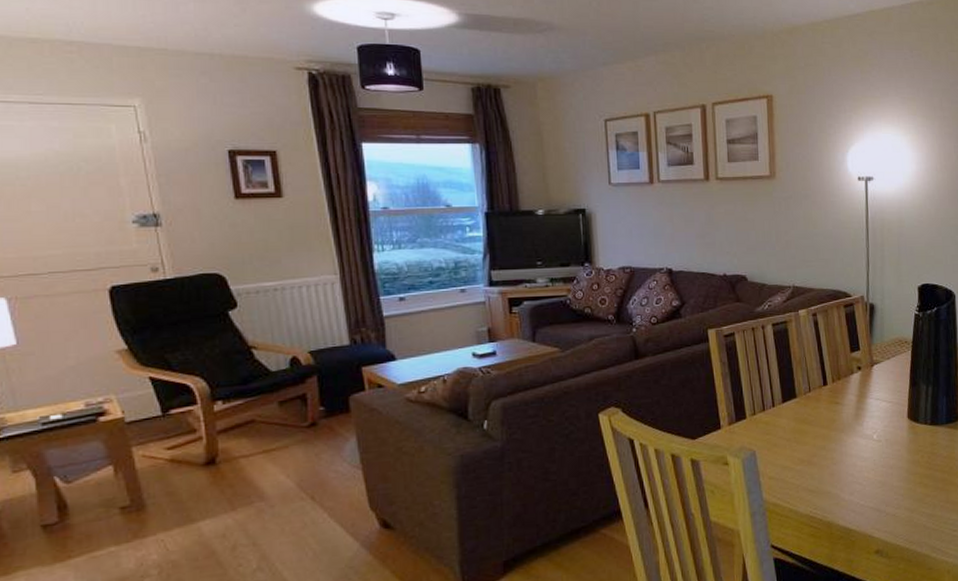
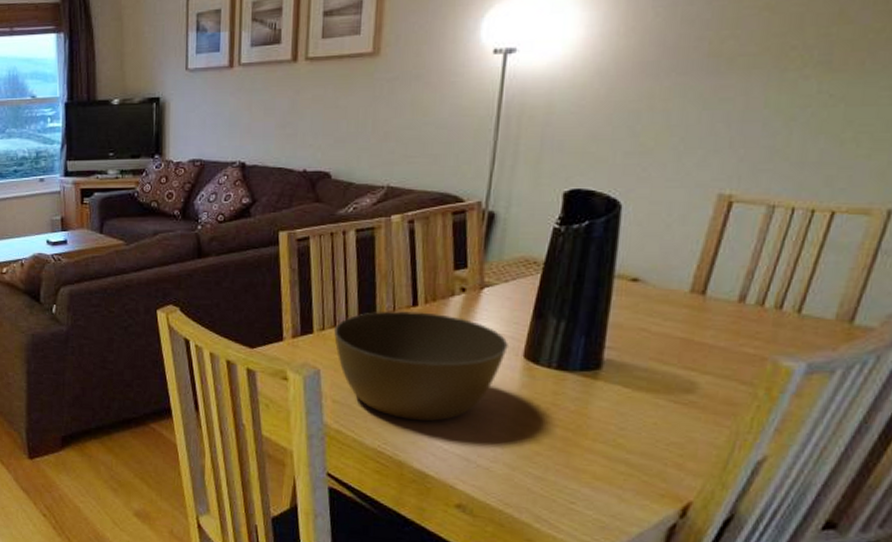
bowl: none [764,389,896,484] -> present [334,310,508,421]

